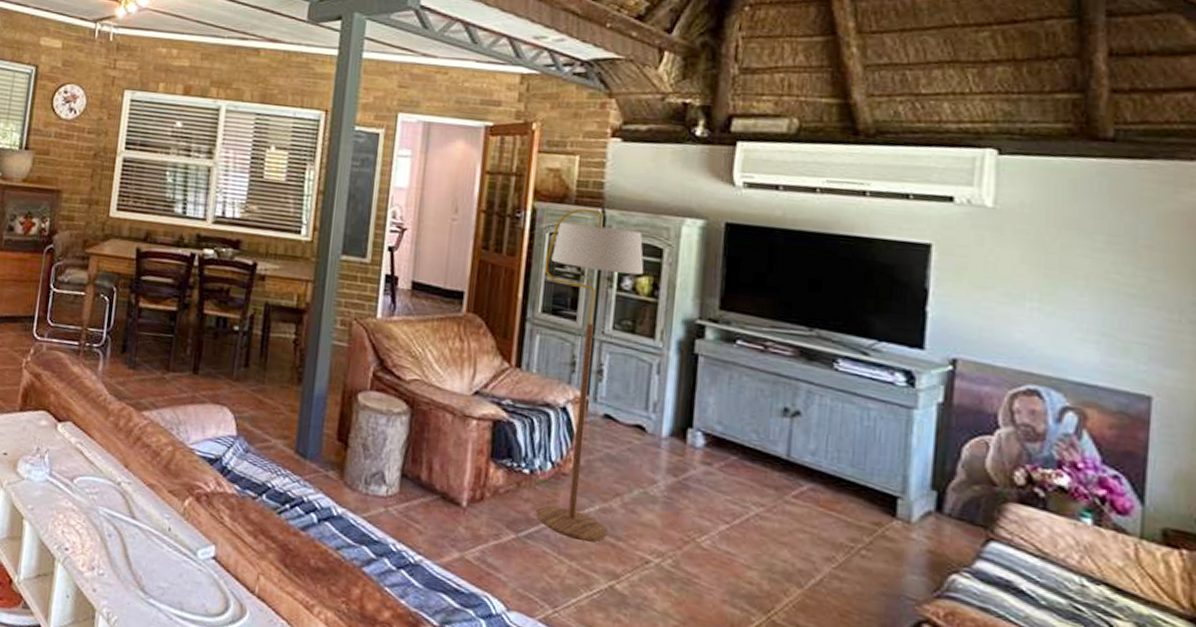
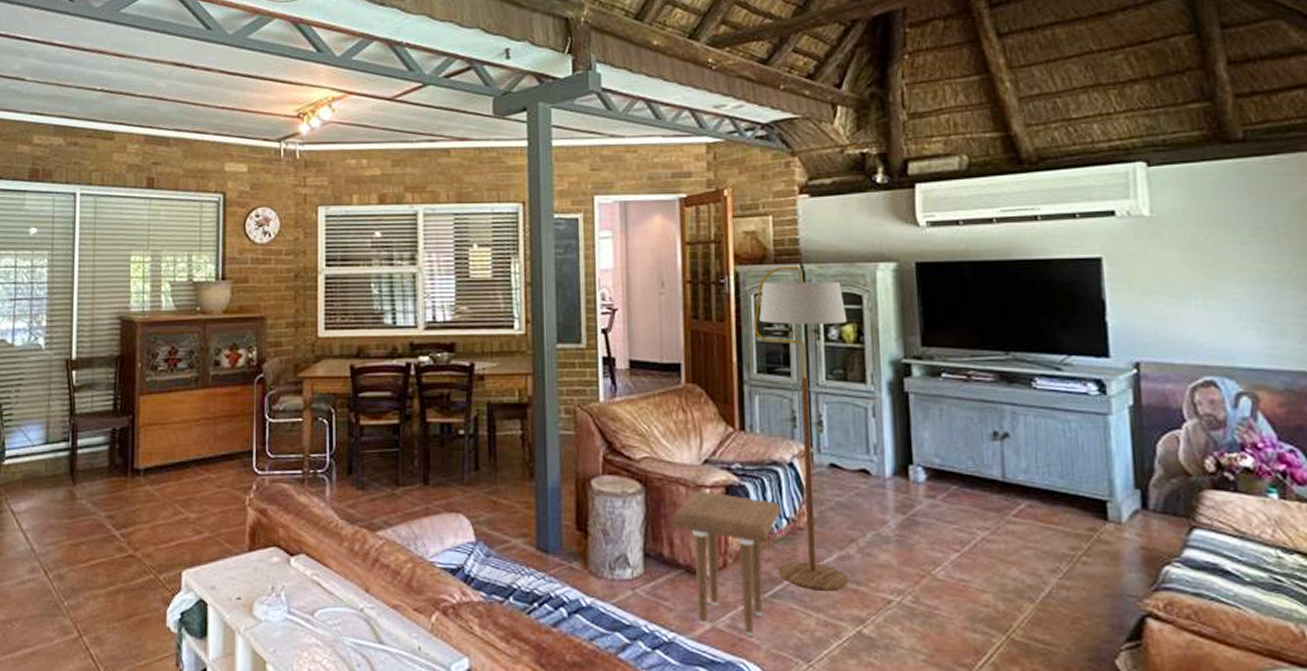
side table: none [432,421,548,572] -> present [670,491,782,636]

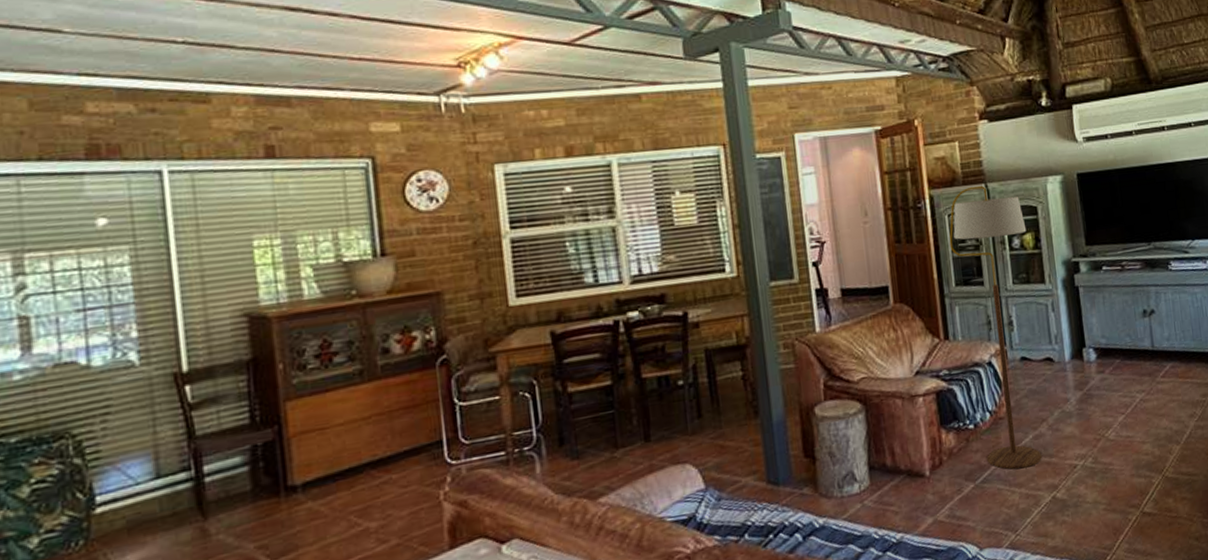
side table: present [670,491,782,636] -> none [890,398,985,521]

